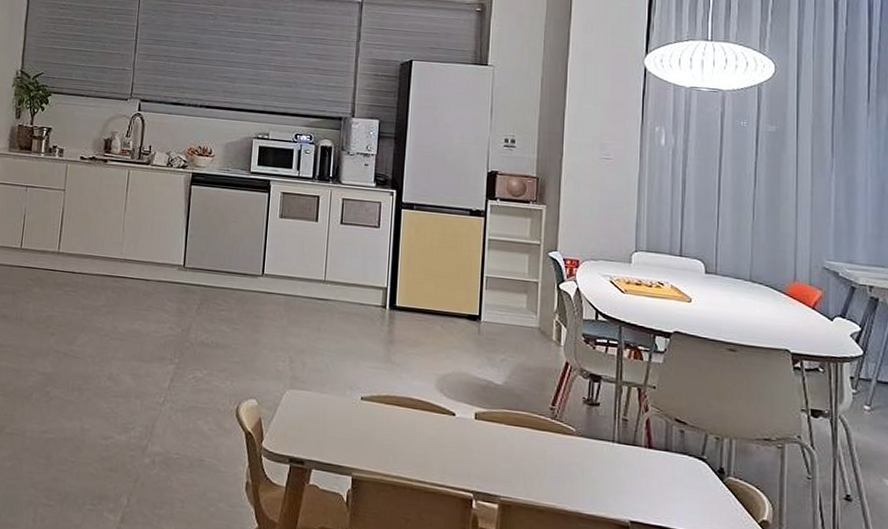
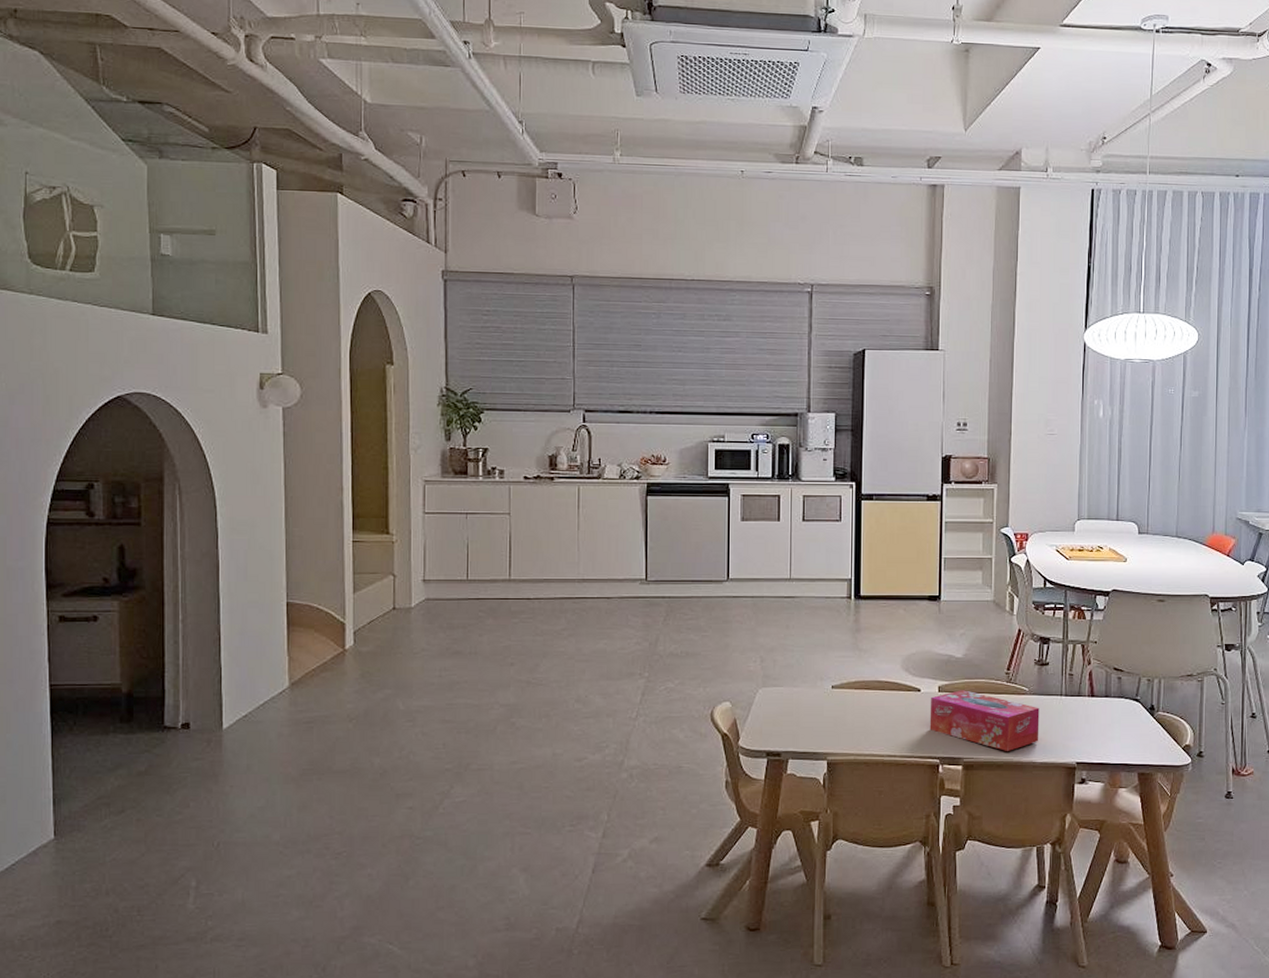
tissue box: none [463,420,588,496] -> present [929,690,1040,751]

